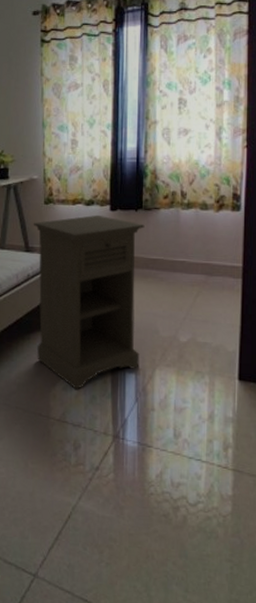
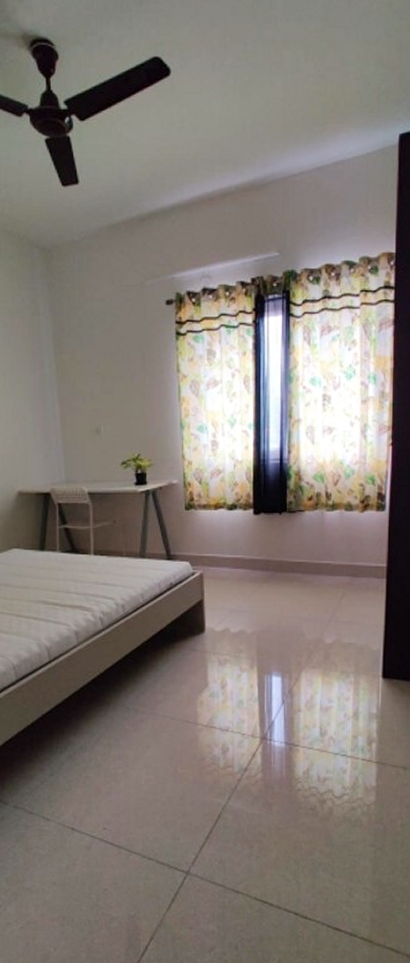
nightstand: present [33,214,145,389] -> none [174,519,289,695]

